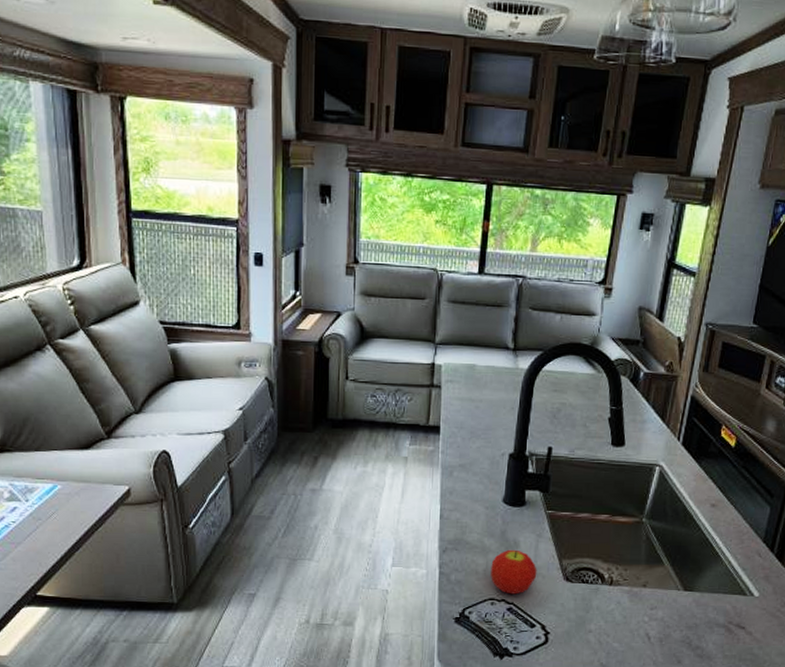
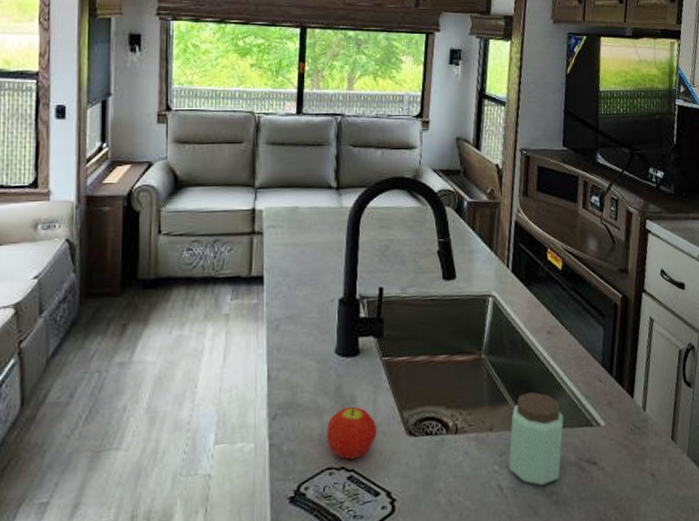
peanut butter: none [658,557,717,641] -> present [509,391,564,486]

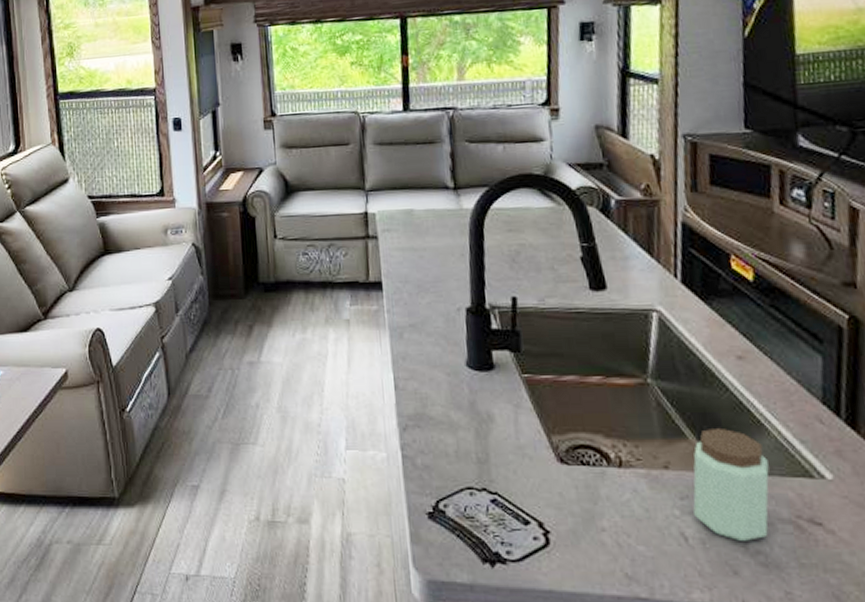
fruit: present [327,406,377,460] -> none [463,424,522,482]

